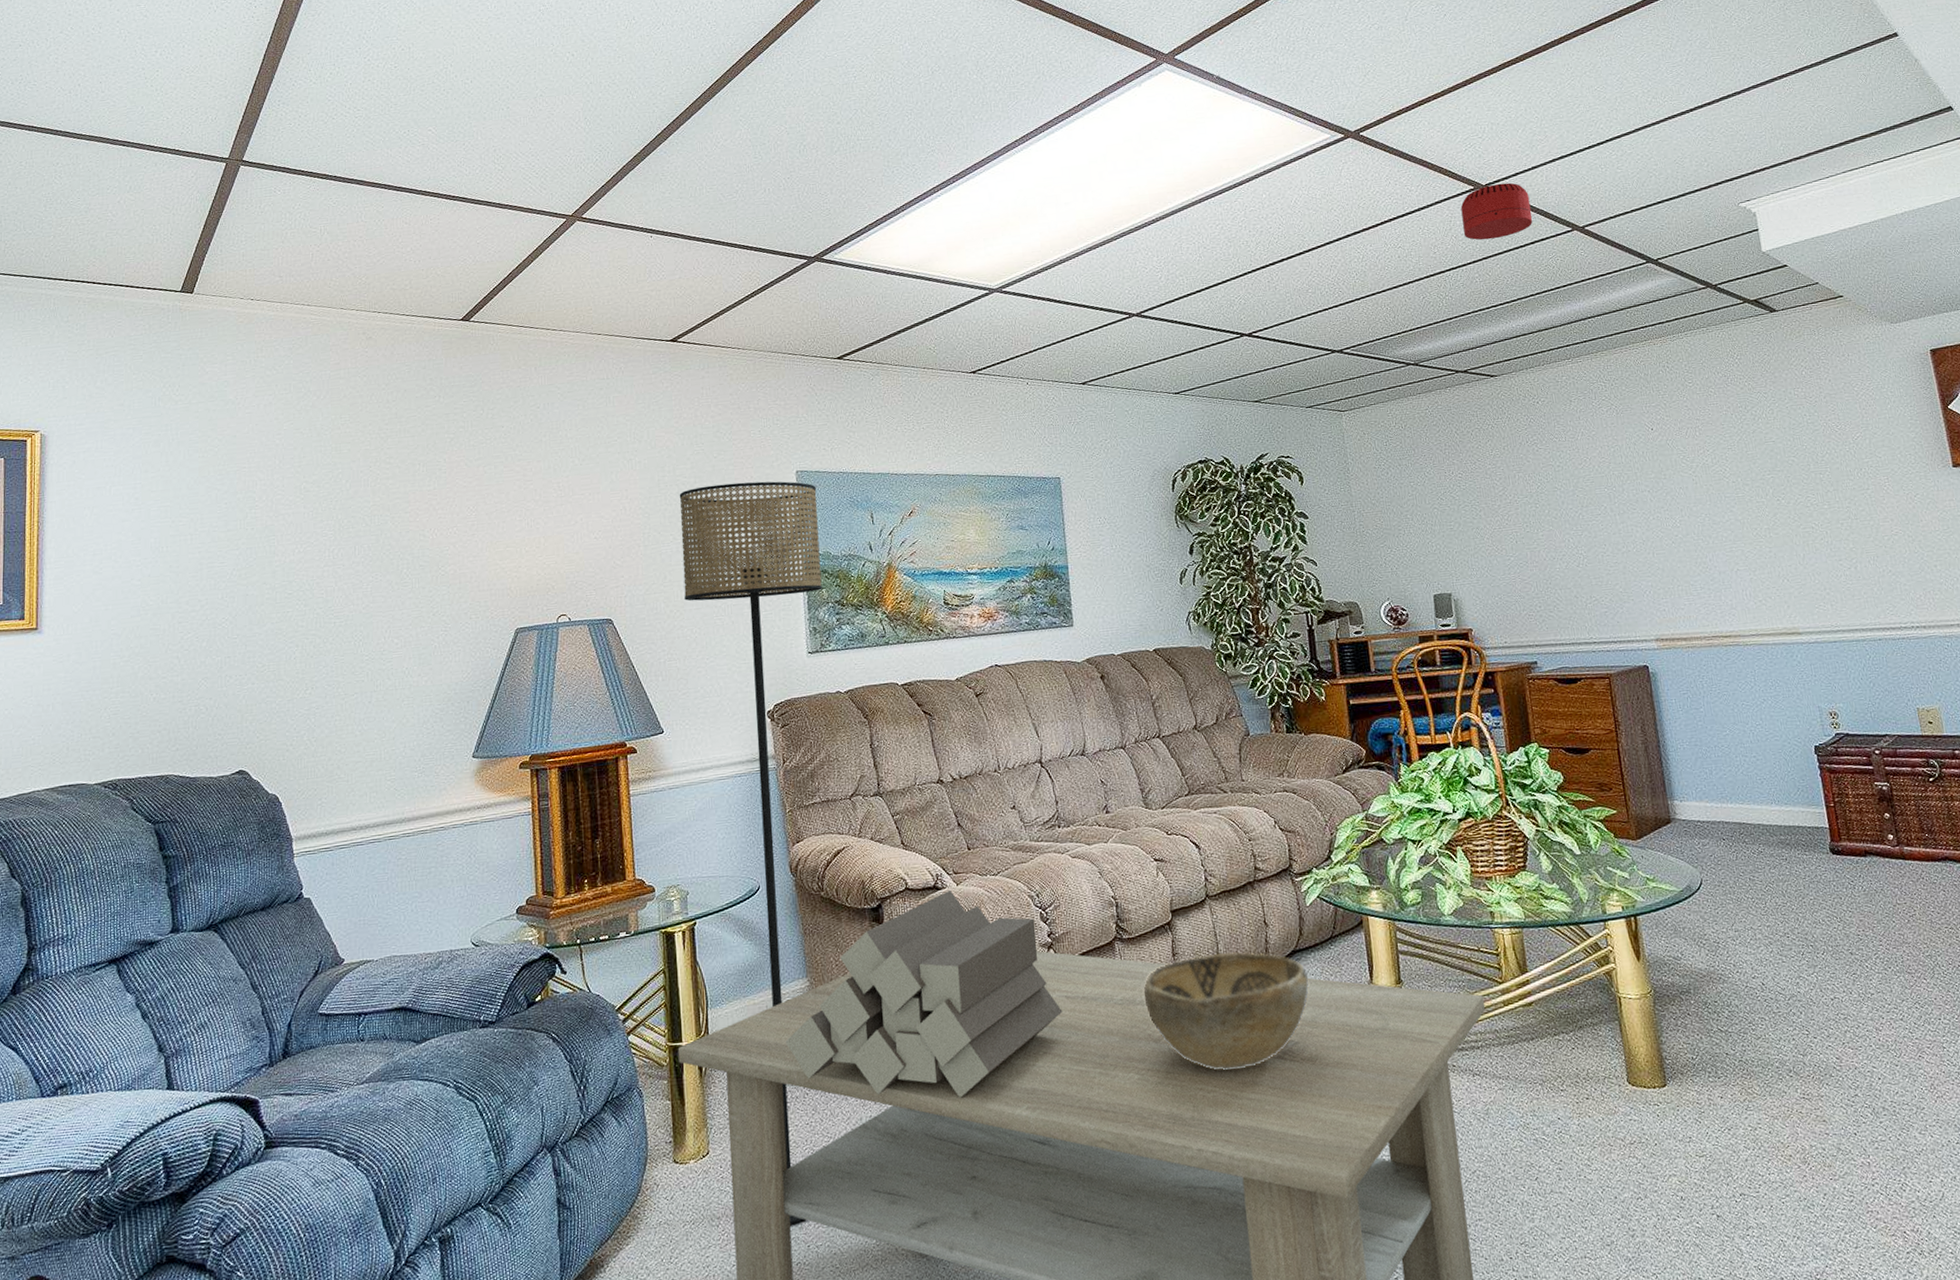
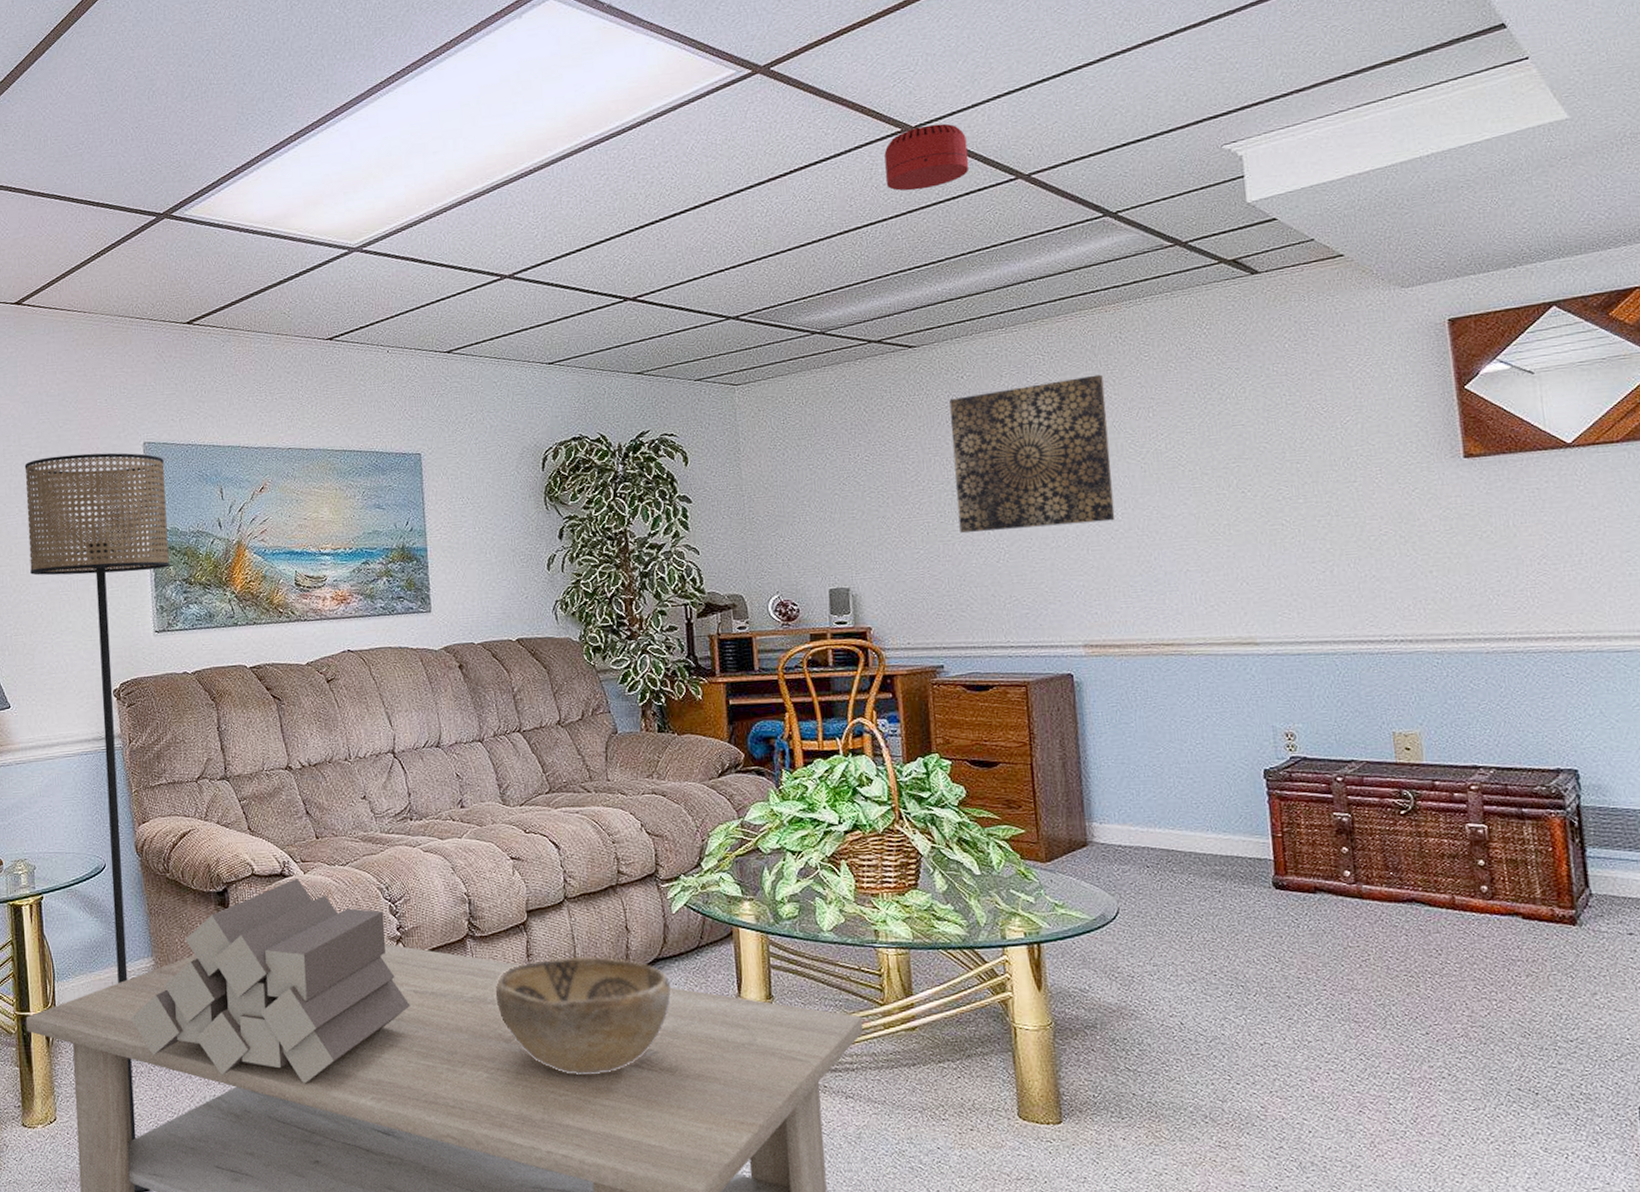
wall art: none [1528,399,1675,541] -> present [949,374,1115,534]

